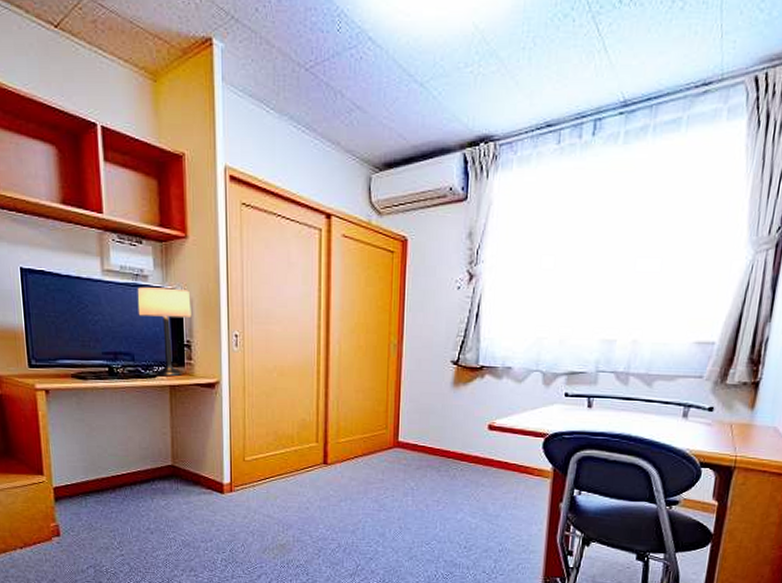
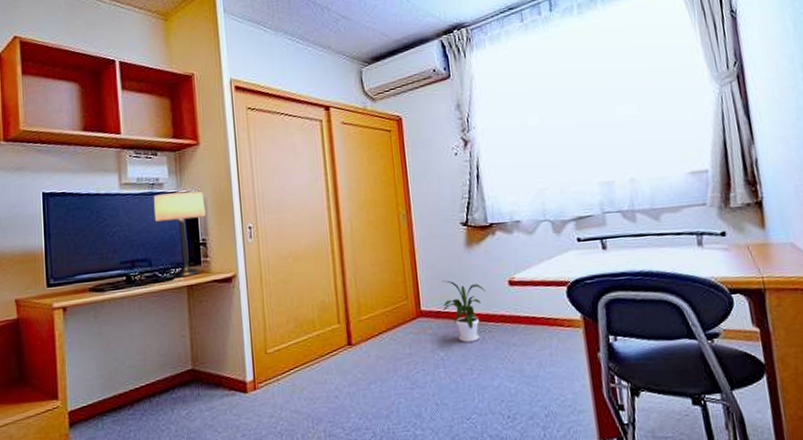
house plant: none [419,416,465,477] -> present [442,280,486,343]

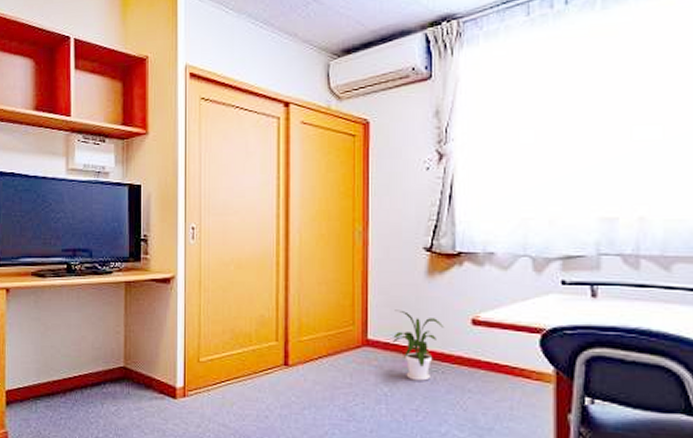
table lamp: present [153,191,206,278] -> none [98,183,149,273]

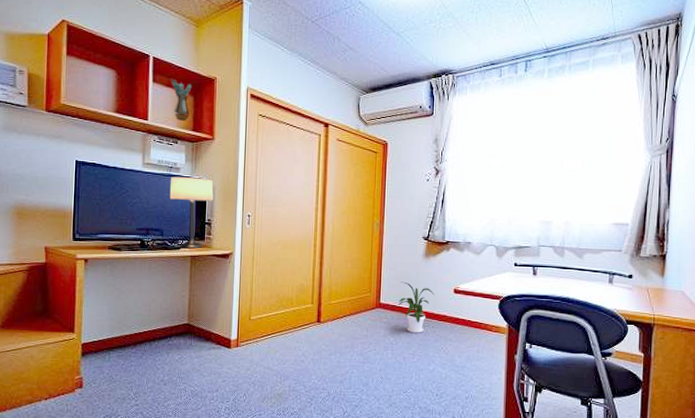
vase: none [95,63,120,114] -> present [170,79,192,121]
table lamp: none [98,183,149,273] -> present [169,177,214,249]

